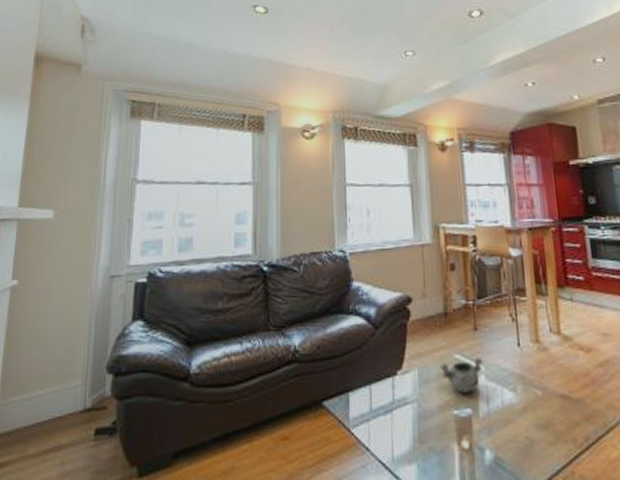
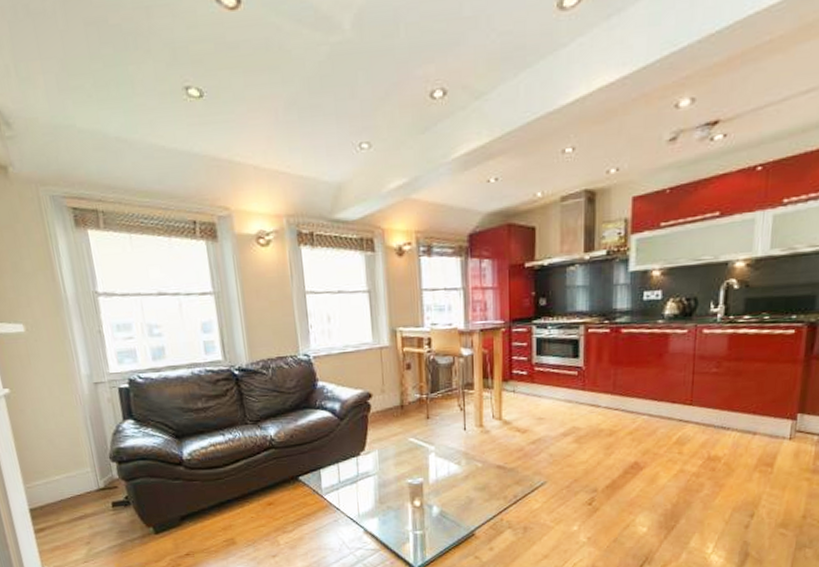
decorative bowl: present [440,357,484,393] -> none [397,440,434,467]

